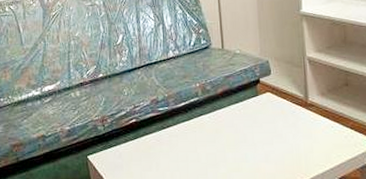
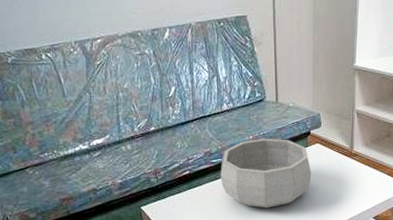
decorative bowl: none [167,86,264,163] -> present [220,138,311,208]

